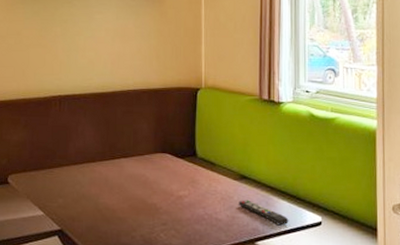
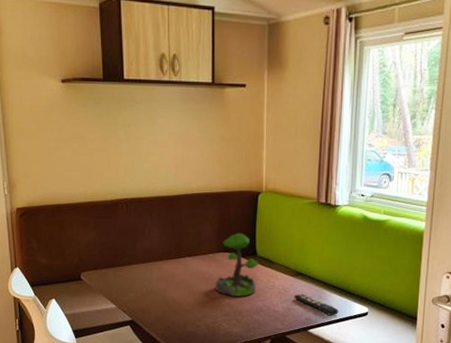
plant: none [152,131,200,203] -> present [215,233,259,297]

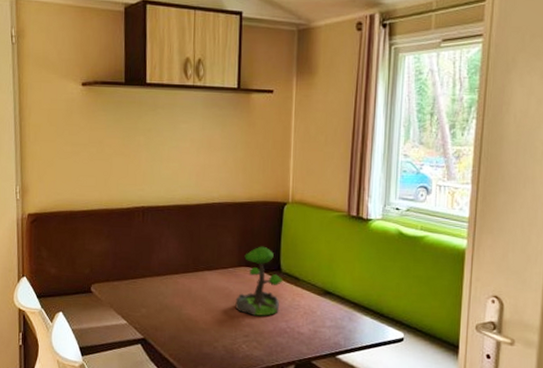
remote control: present [294,293,339,316] -> none [321,315,371,341]

